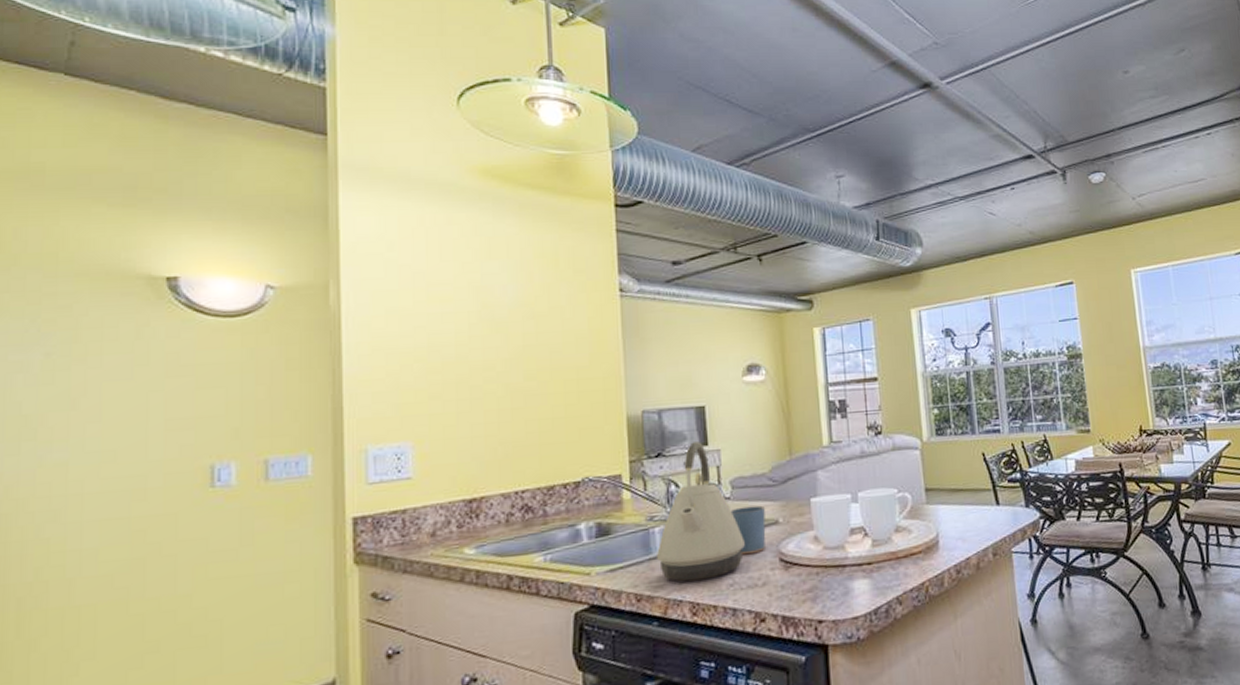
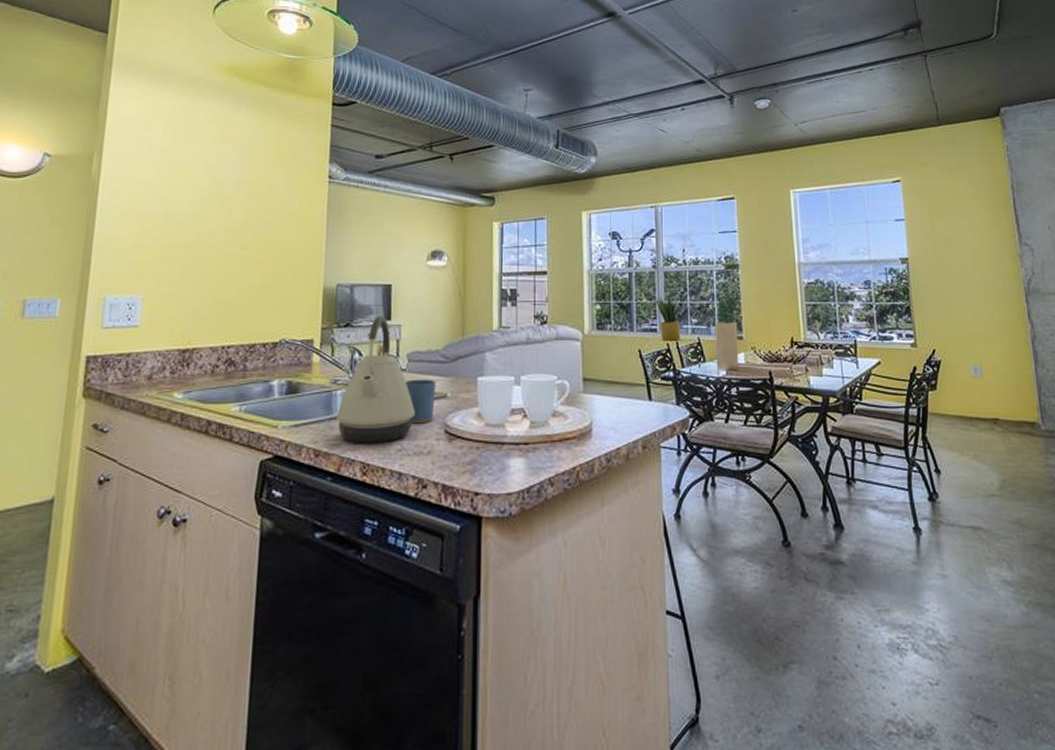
planter: none [996,392,1026,441] -> present [655,295,681,341]
vase: none [1060,381,1089,468] -> present [714,289,739,371]

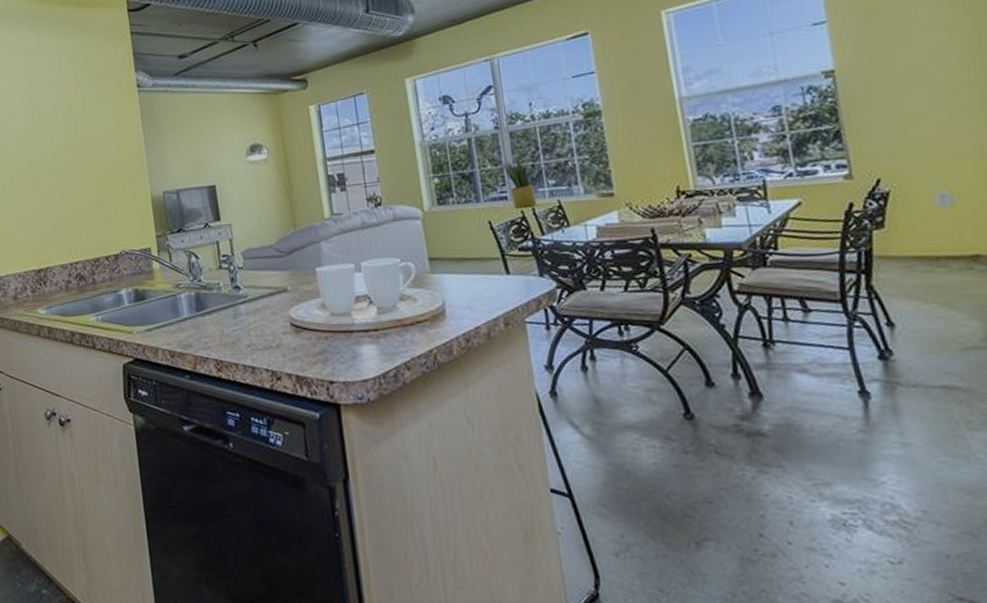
kettle: present [337,316,415,443] -> none [184,217,259,342]
mug: present [405,379,436,424] -> none [244,274,277,319]
vase: present [714,289,739,371] -> none [577,141,613,235]

